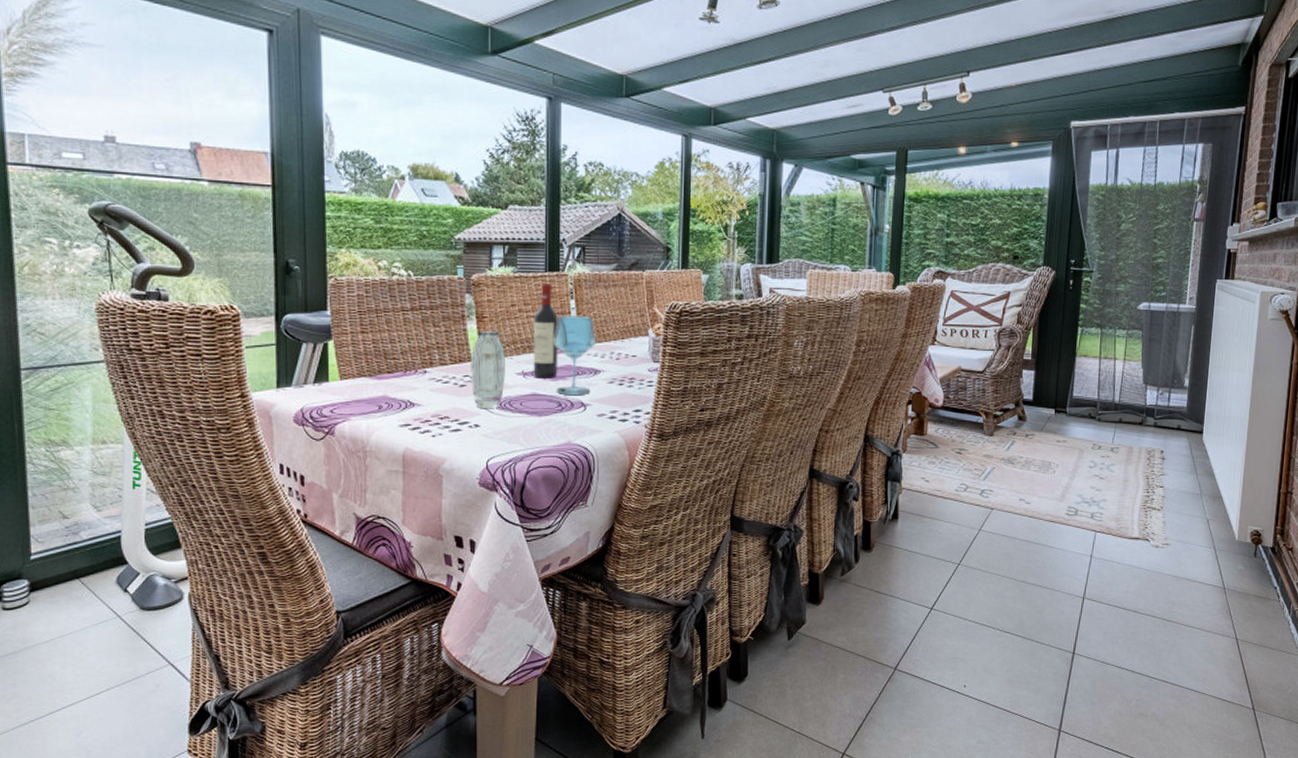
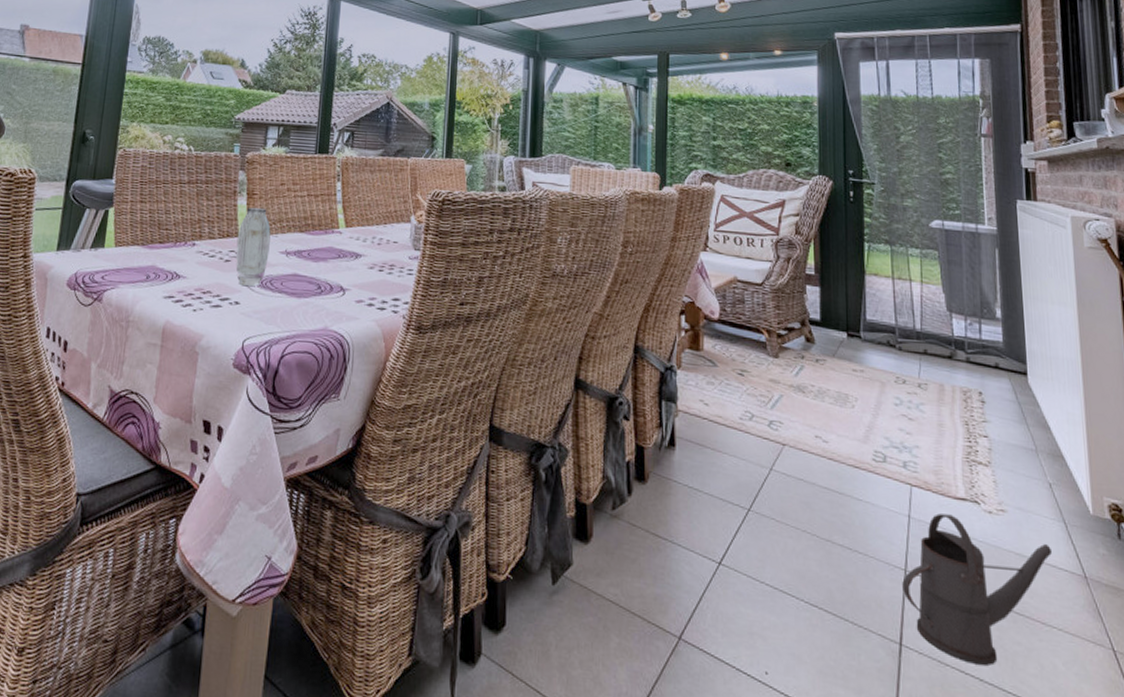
wine bottle: present [533,284,558,378] -> none [296,165,324,260]
wine glass: present [552,316,597,396] -> none [317,197,360,279]
watering can: none [1079,551,1202,661] -> present [902,513,1053,665]

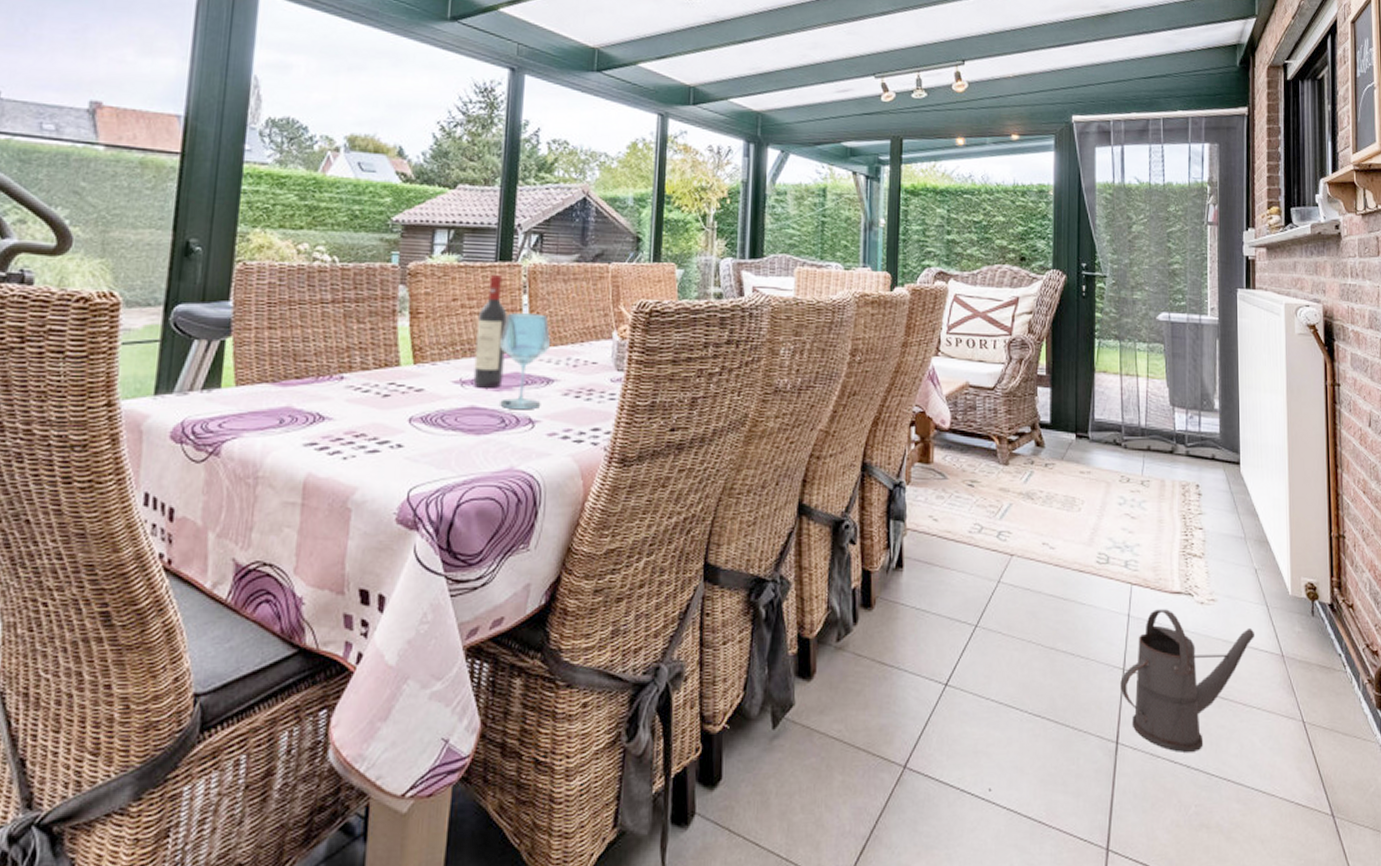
vase: present [235,207,271,287] -> none [396,328,441,426]
wine bottle: none [296,165,324,260] -> present [473,275,507,388]
wine glass: none [317,197,360,279] -> present [499,313,551,410]

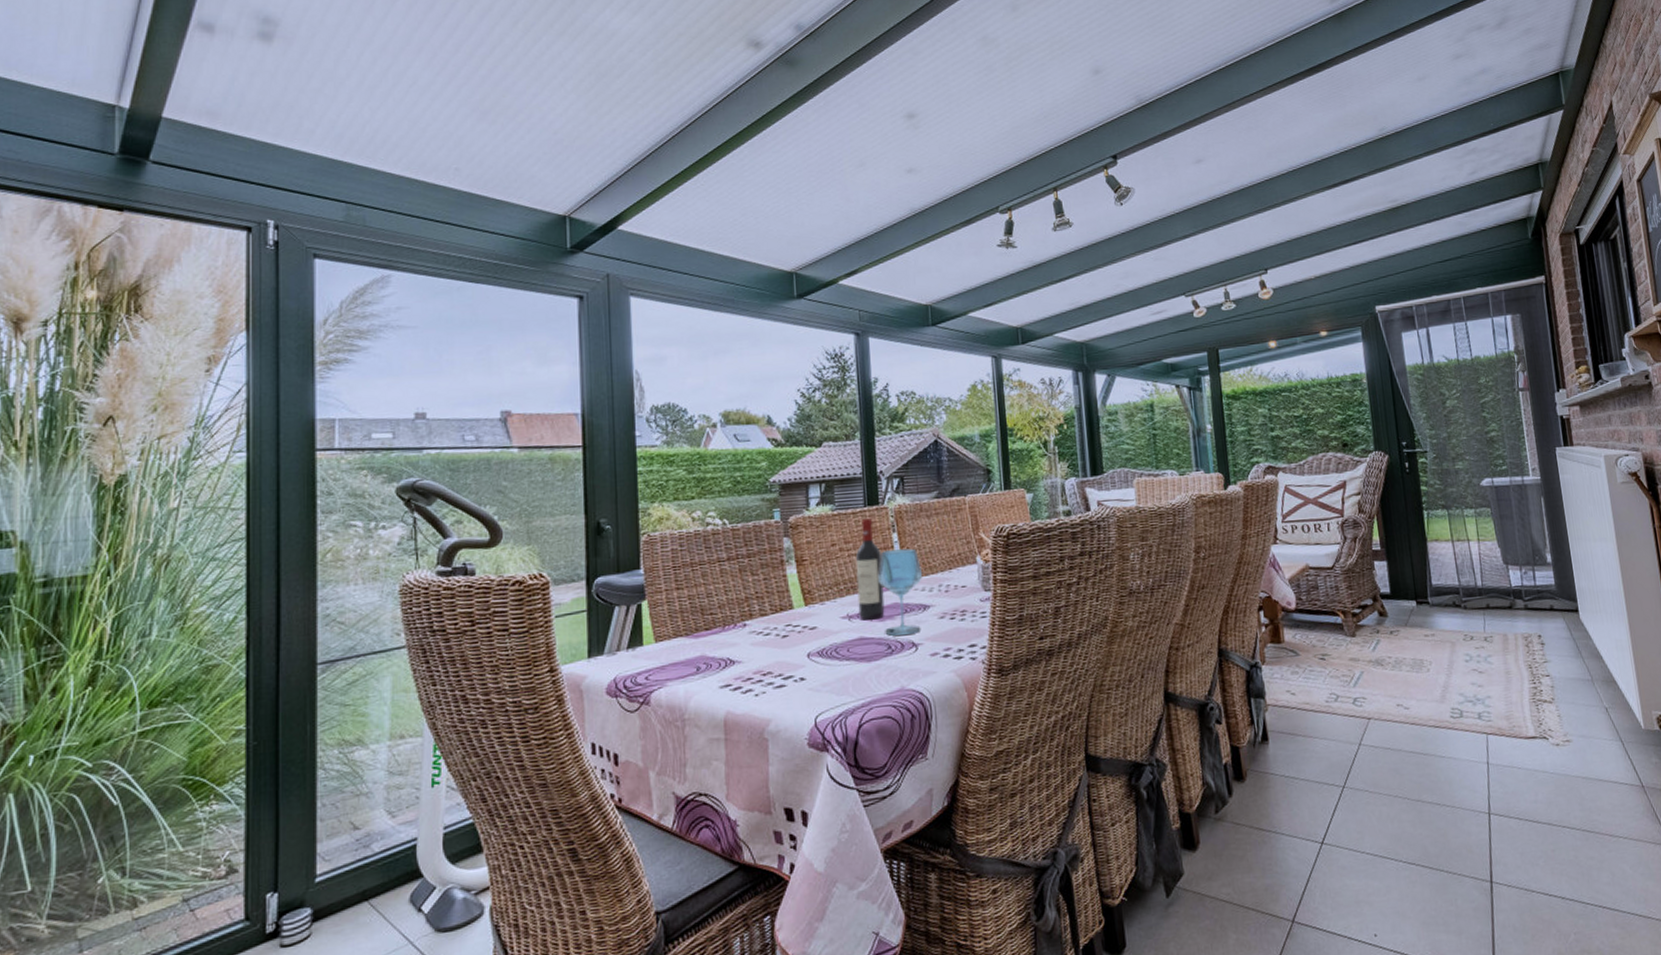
watering can: present [1120,609,1256,752] -> none [1487,754,1614,885]

